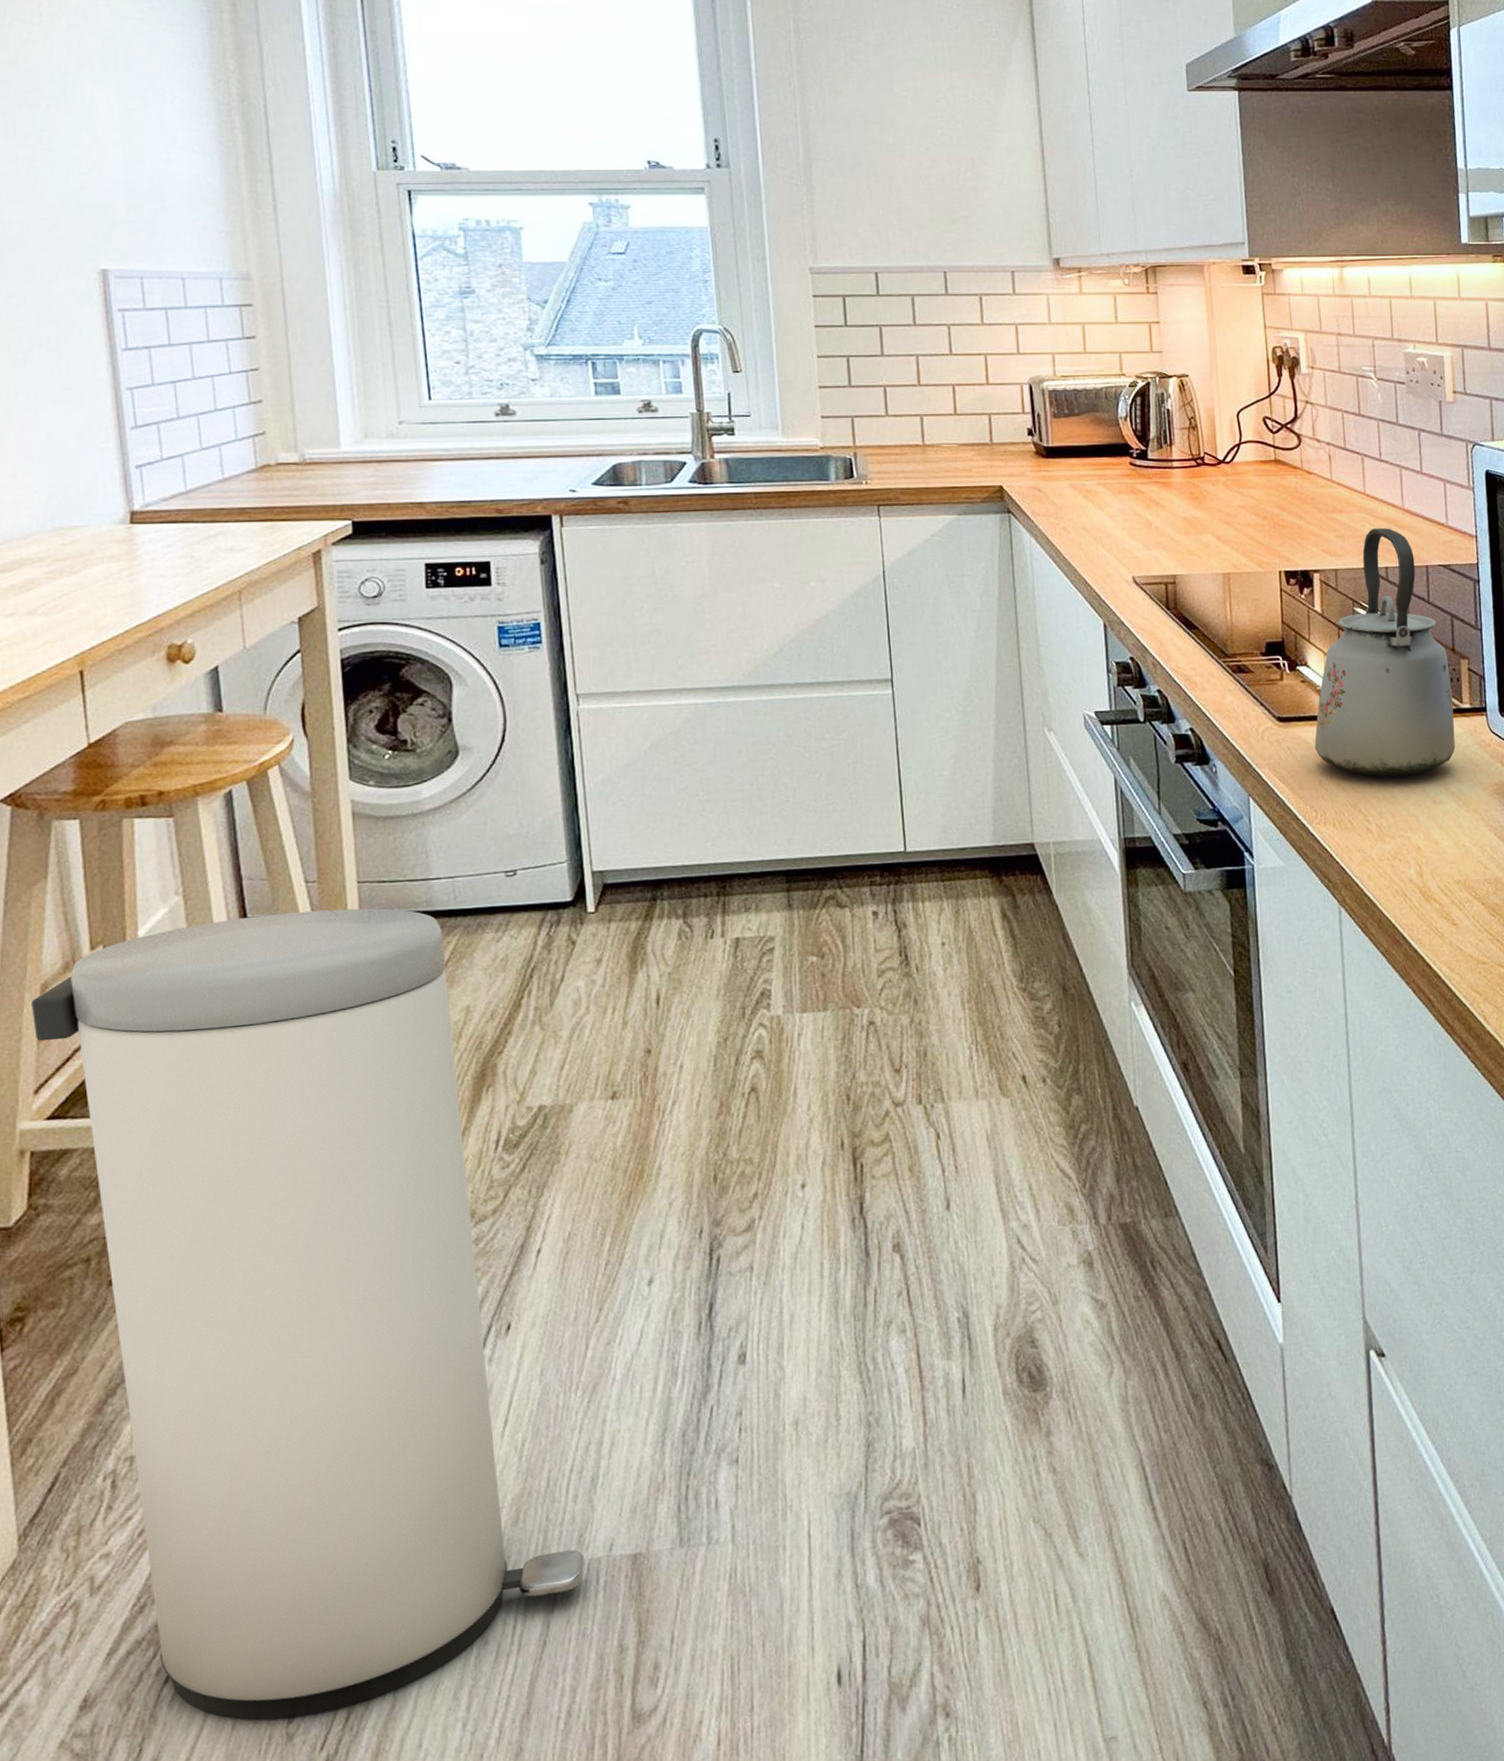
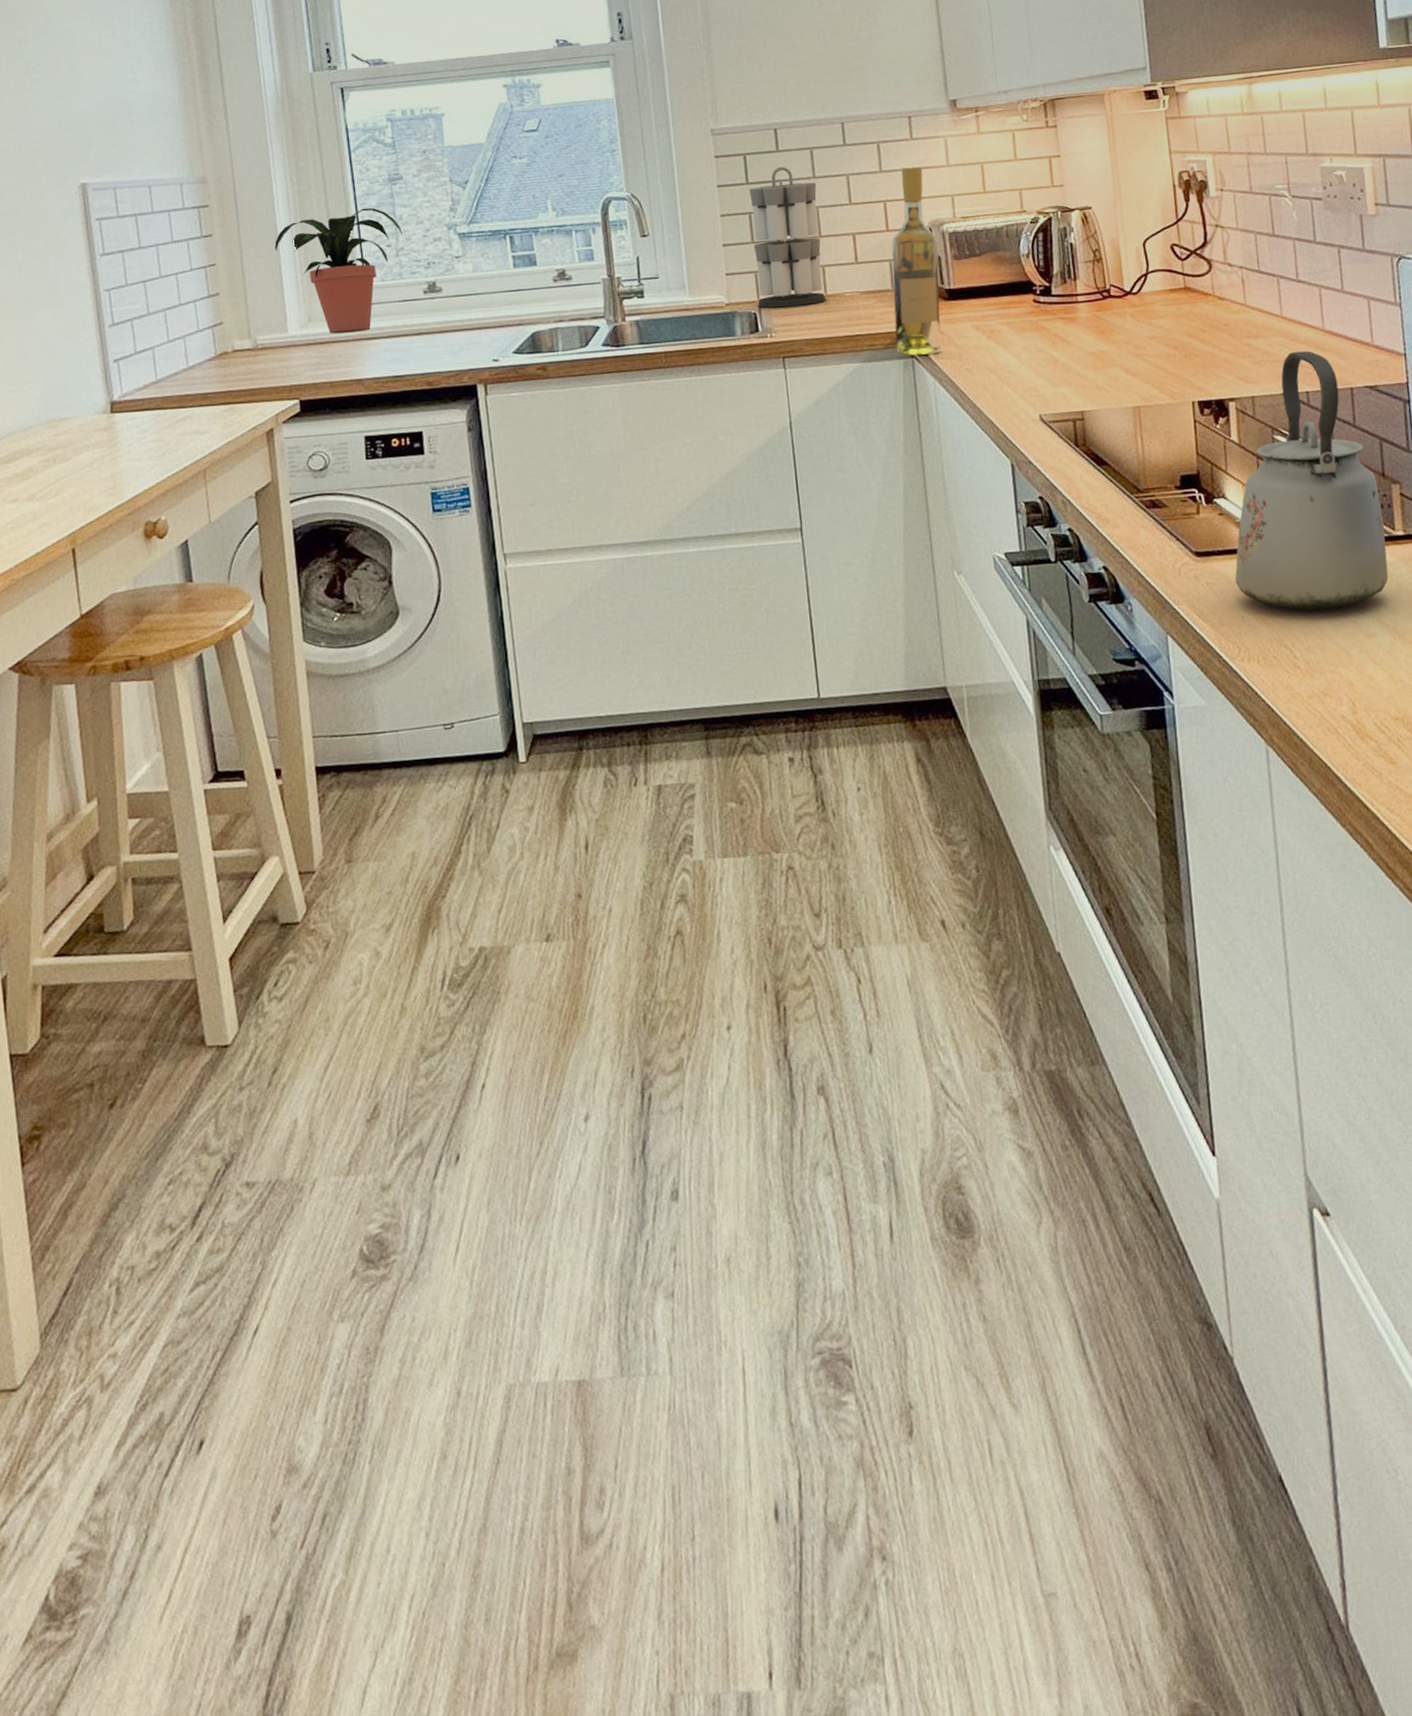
pedal bin: present [31,908,585,1720] -> none [39,761,533,1517]
potted plant: none [327,320,473,453] -> present [274,207,402,334]
spice rack: none [848,311,924,455] -> present [749,166,827,308]
bottle: none [991,322,1038,511] -> present [892,166,941,356]

